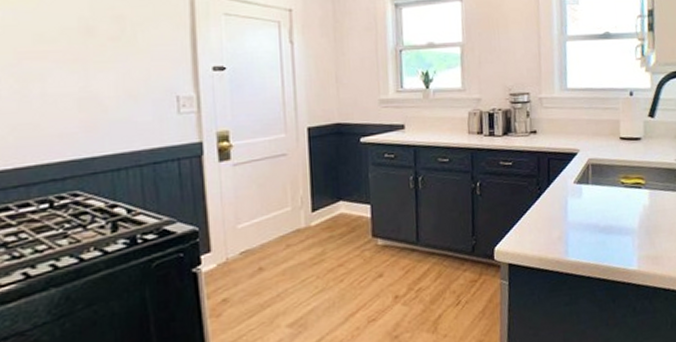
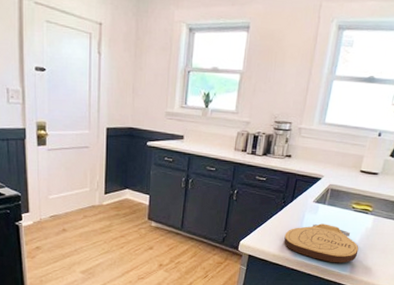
cutting board: none [548,208,642,257] -> present [284,223,359,263]

